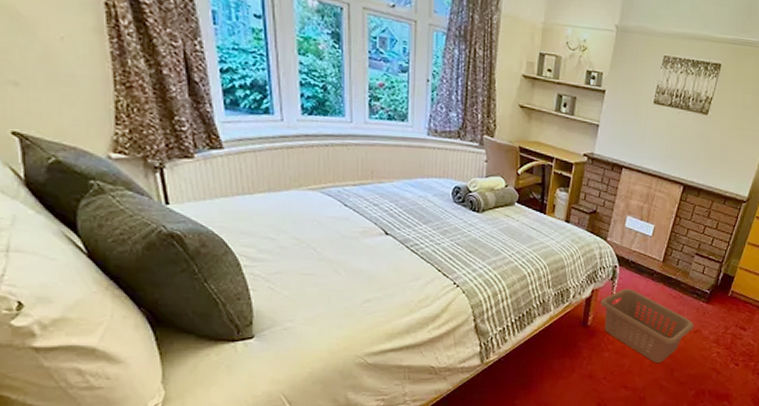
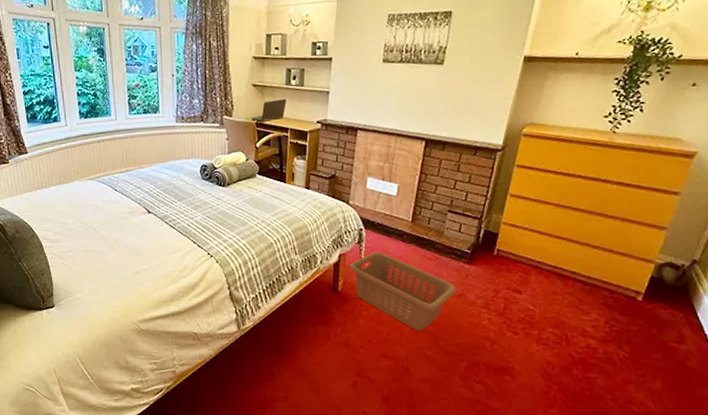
laptop computer: none [515,125,554,149] -> present [251,98,286,123]

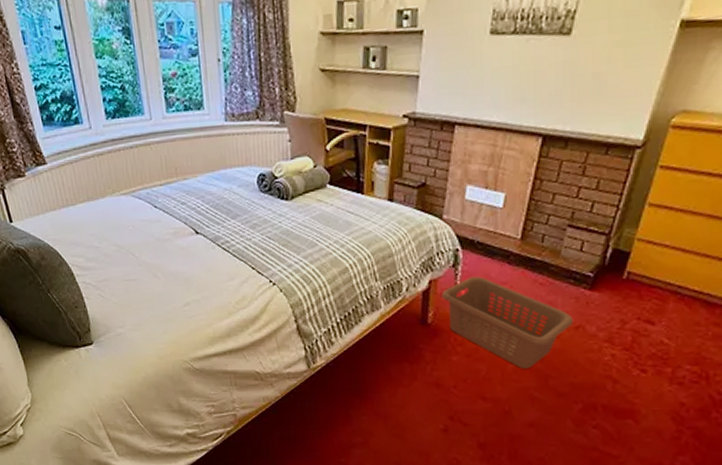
laptop computer: present [251,98,286,123] -> none [319,86,364,119]

